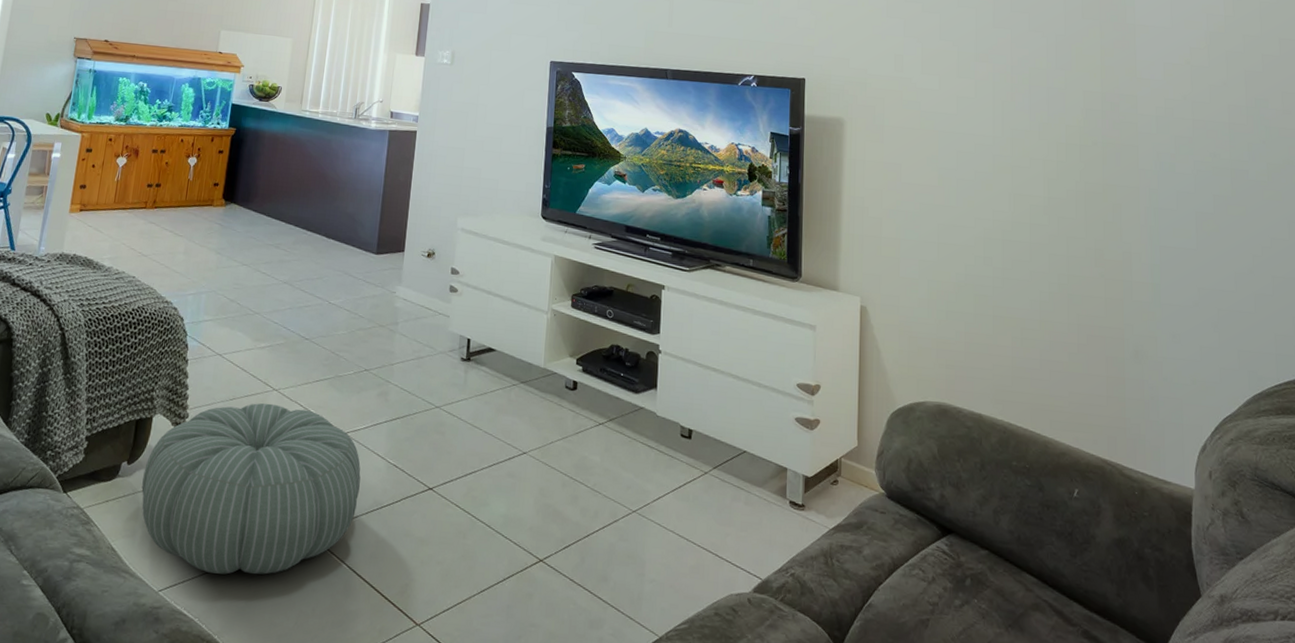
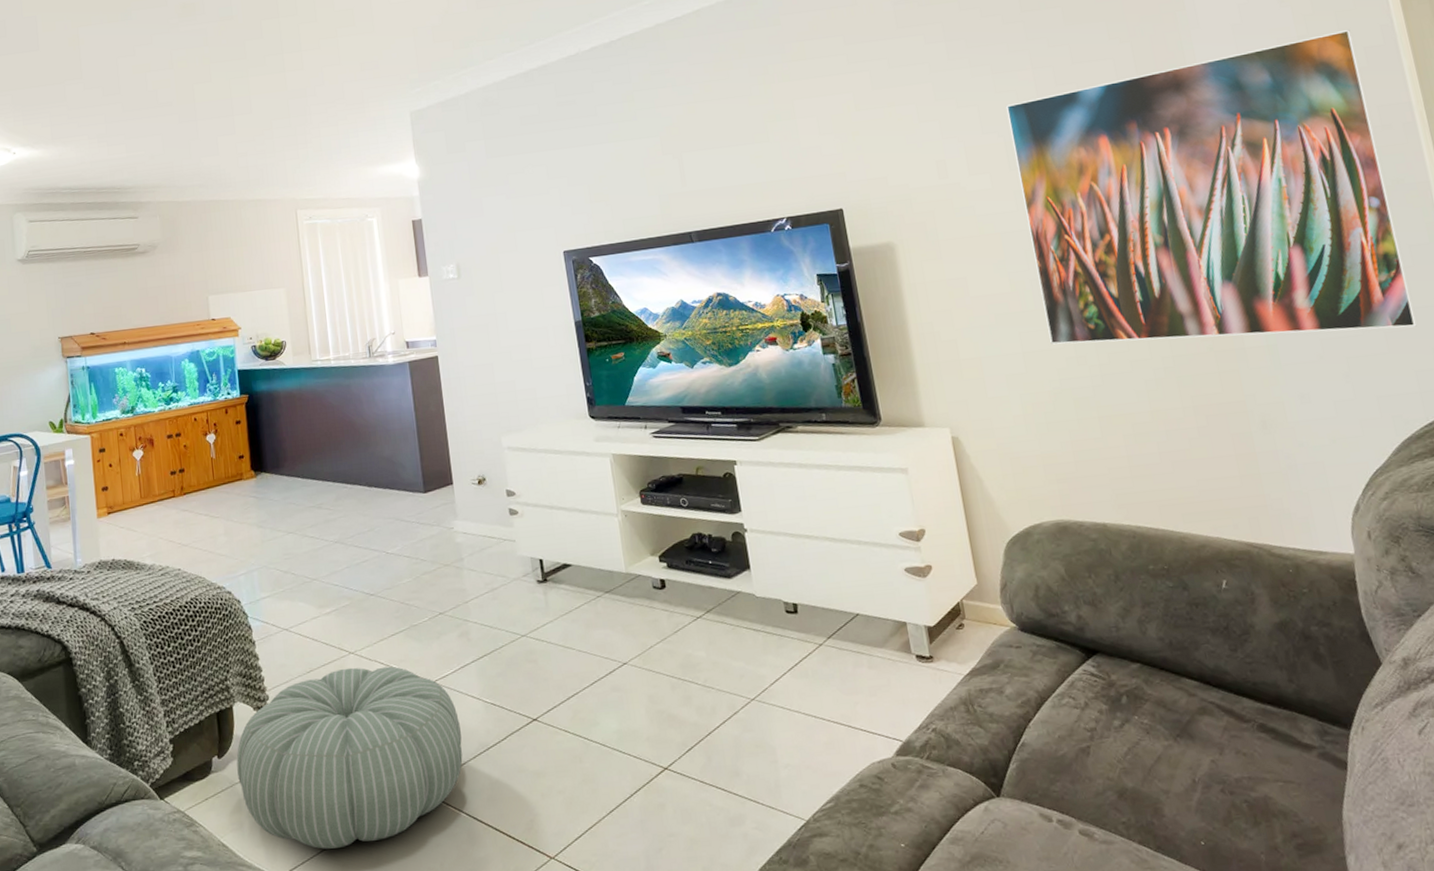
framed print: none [963,19,1283,295] -> present [1005,29,1417,345]

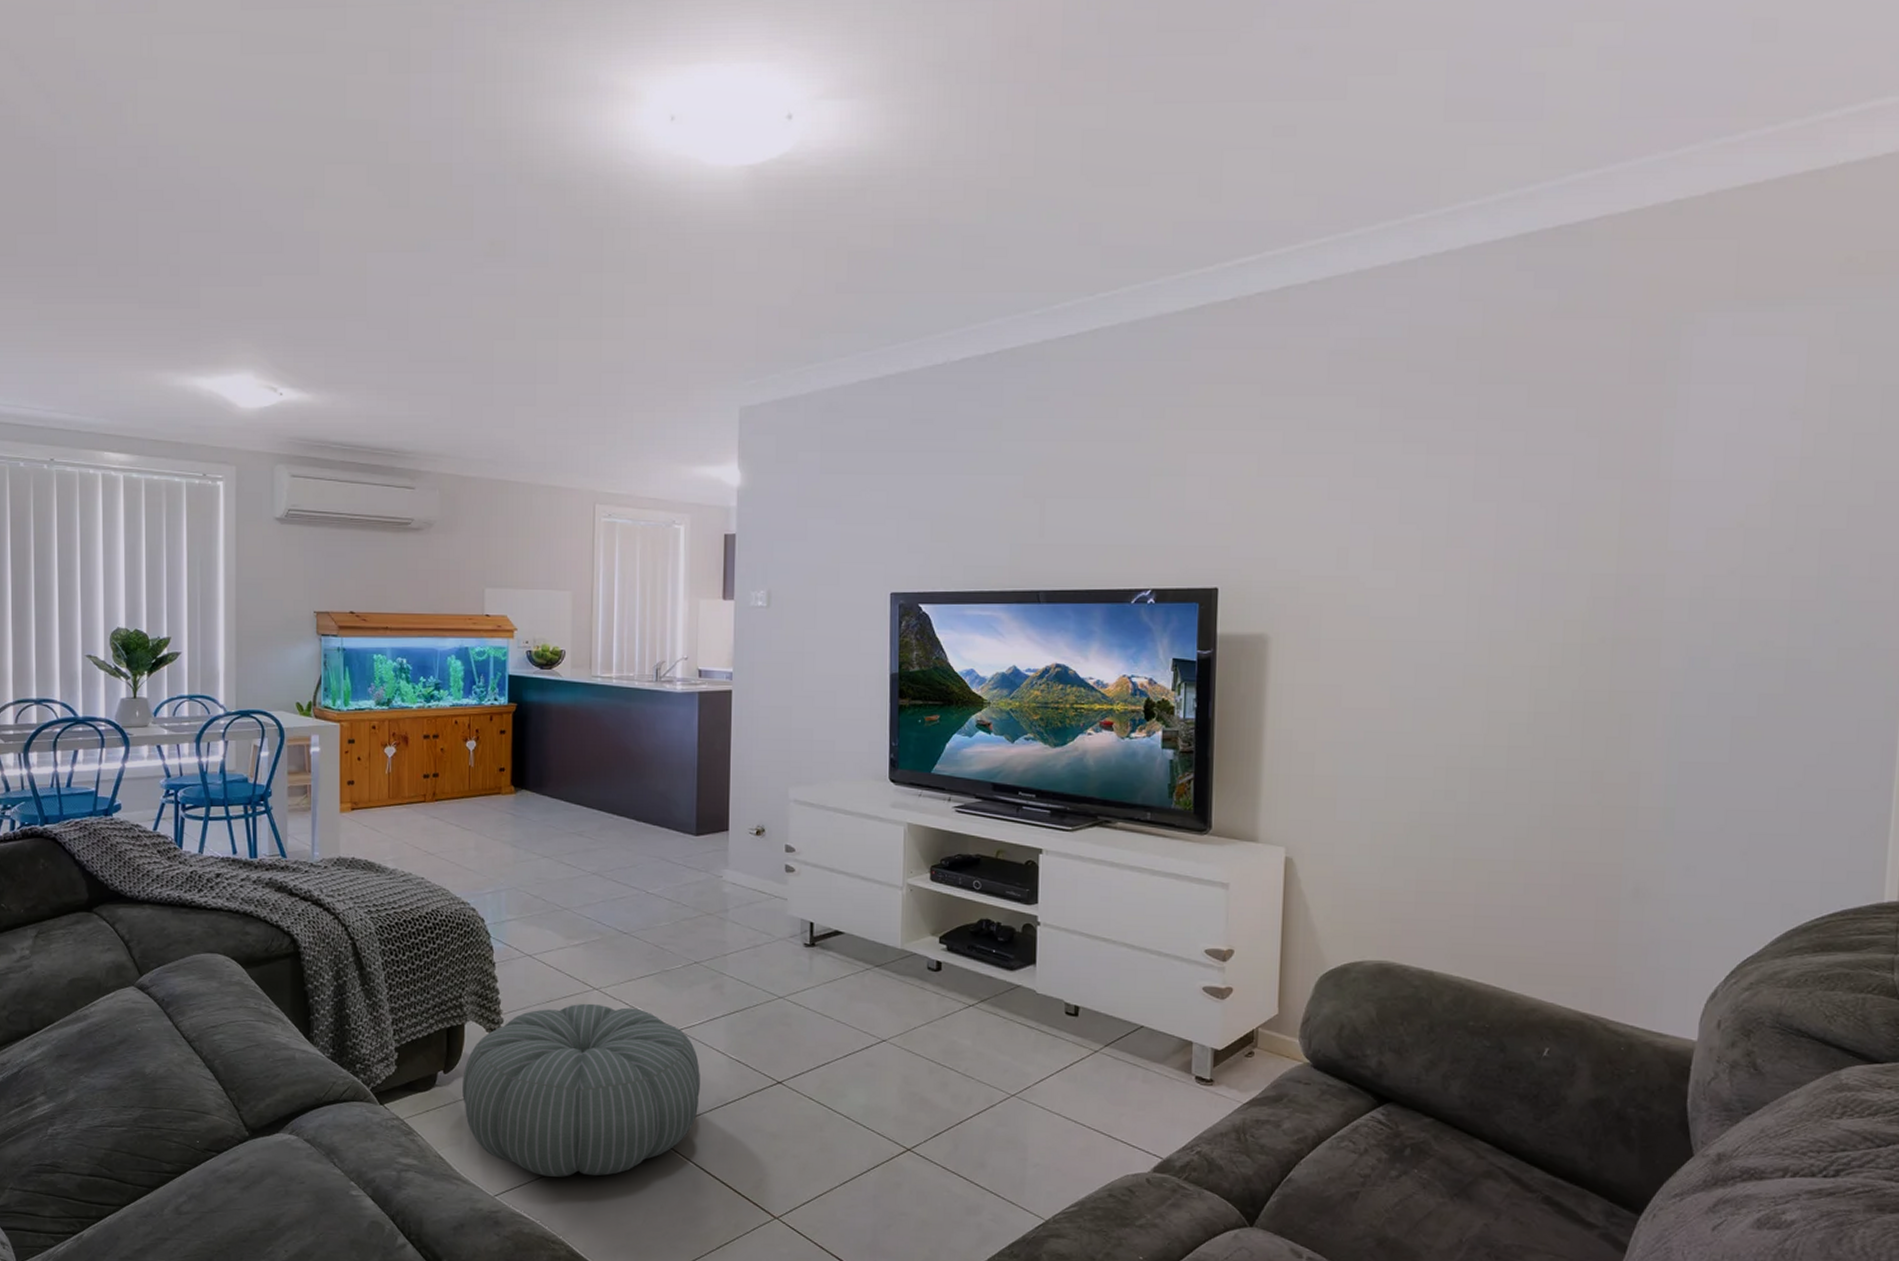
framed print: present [1005,29,1417,345] -> none [1420,457,1866,811]

